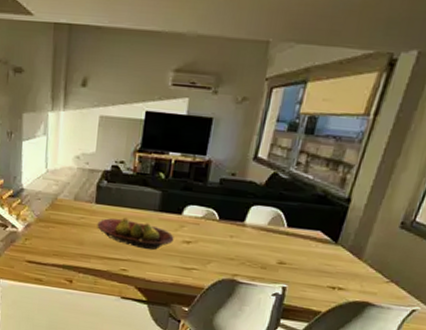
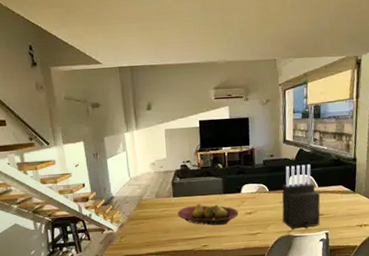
knife block: none [228,192,288,277] -> present [282,164,321,229]

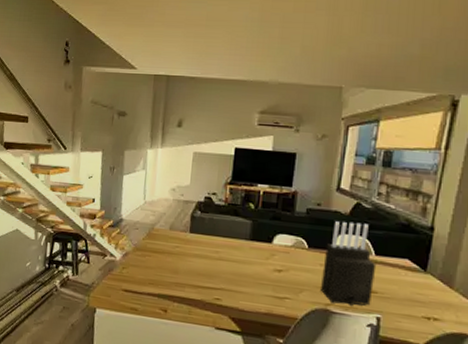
fruit bowl: present [177,203,239,225] -> none [191,246,266,278]

